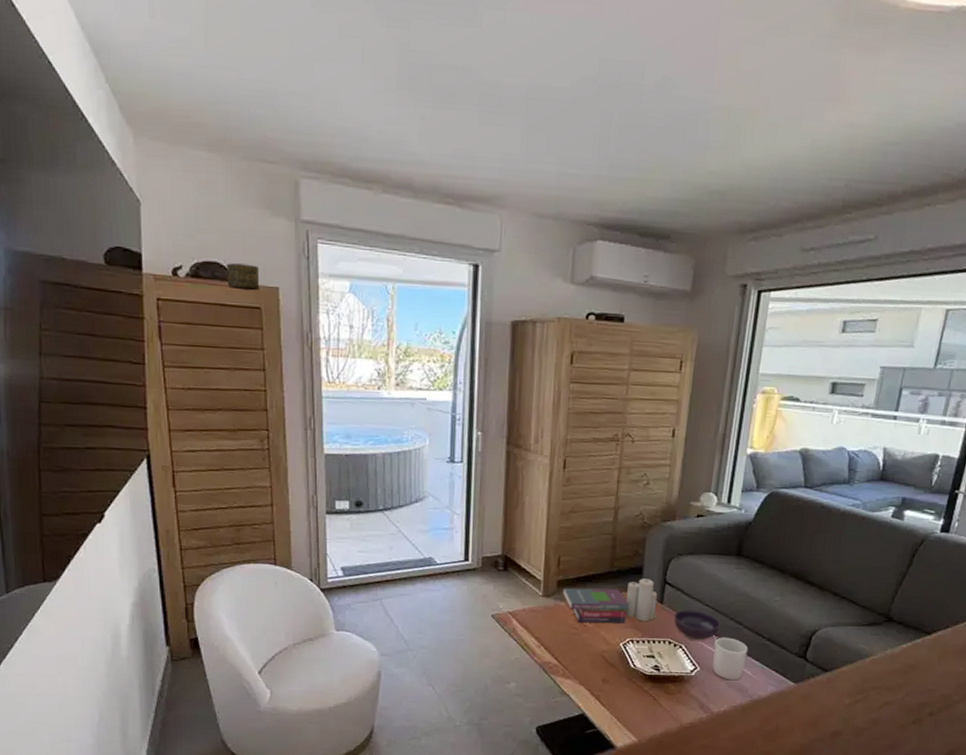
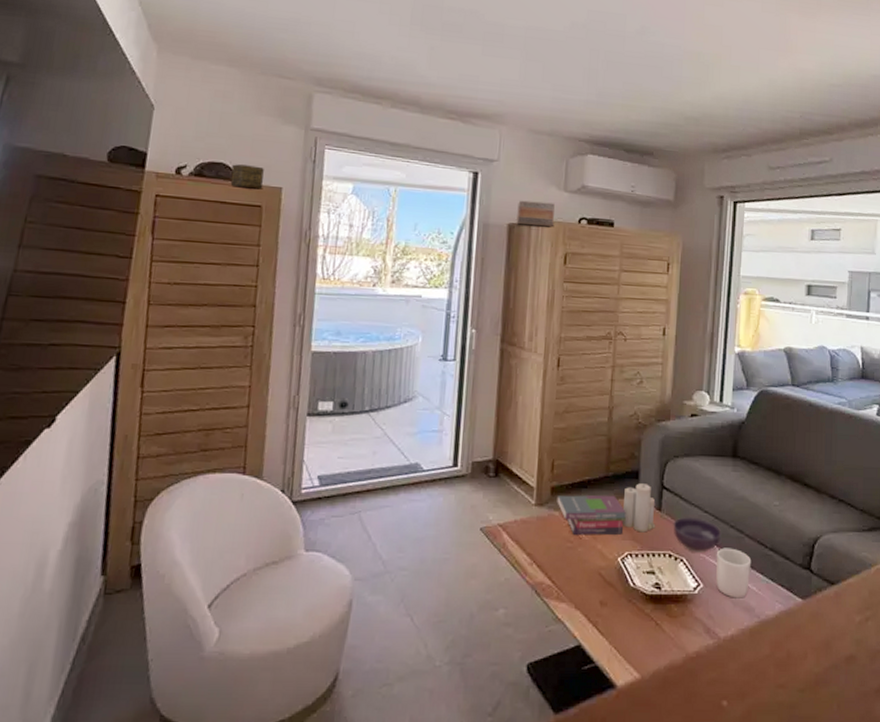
decorative box: none [520,295,561,326] -> present [516,200,555,229]

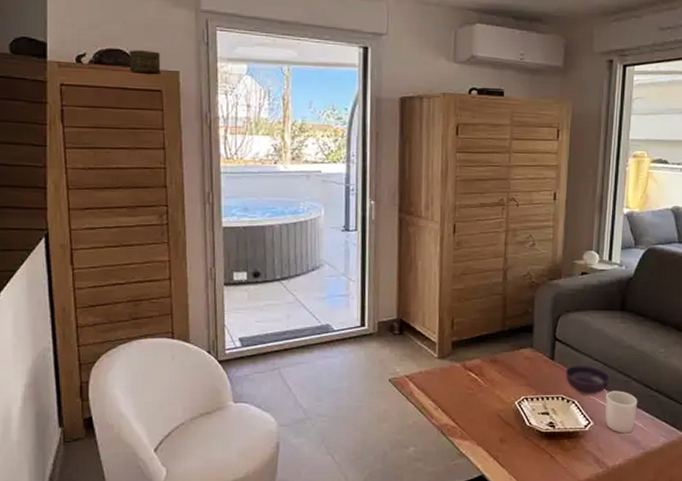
decorative box: present [516,200,555,229] -> none [408,73,445,100]
books: present [557,495,626,535] -> none [457,347,522,383]
candle: present [621,481,656,533] -> none [518,334,549,379]

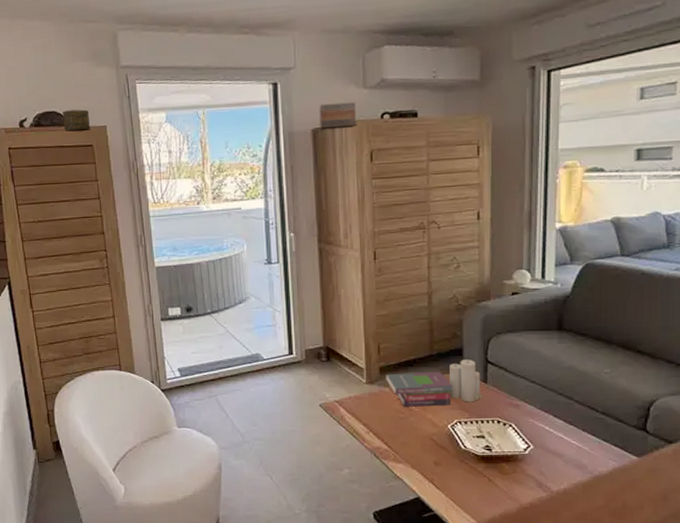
decorative box: none [408,73,445,100] -> present [319,102,356,130]
books: none [457,347,522,383] -> present [386,371,453,407]
candle: none [518,334,549,379] -> present [449,357,483,403]
bowl: present [565,364,611,395] -> none [500,386,550,418]
mug: present [604,390,638,434] -> none [545,413,582,457]

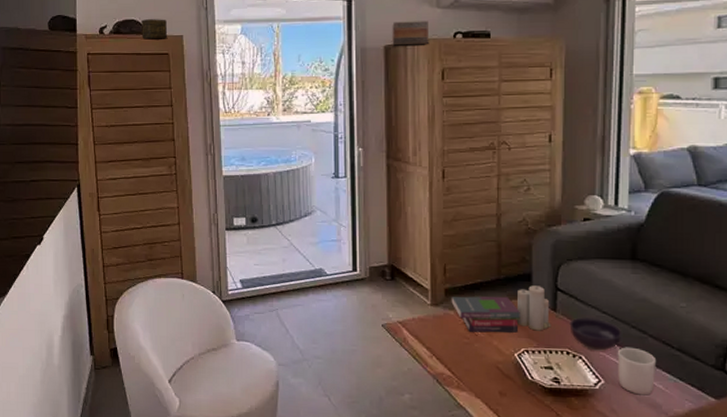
bowl: none [500,386,550,418] -> present [569,316,623,351]
mug: none [545,413,582,457] -> present [617,347,657,395]

